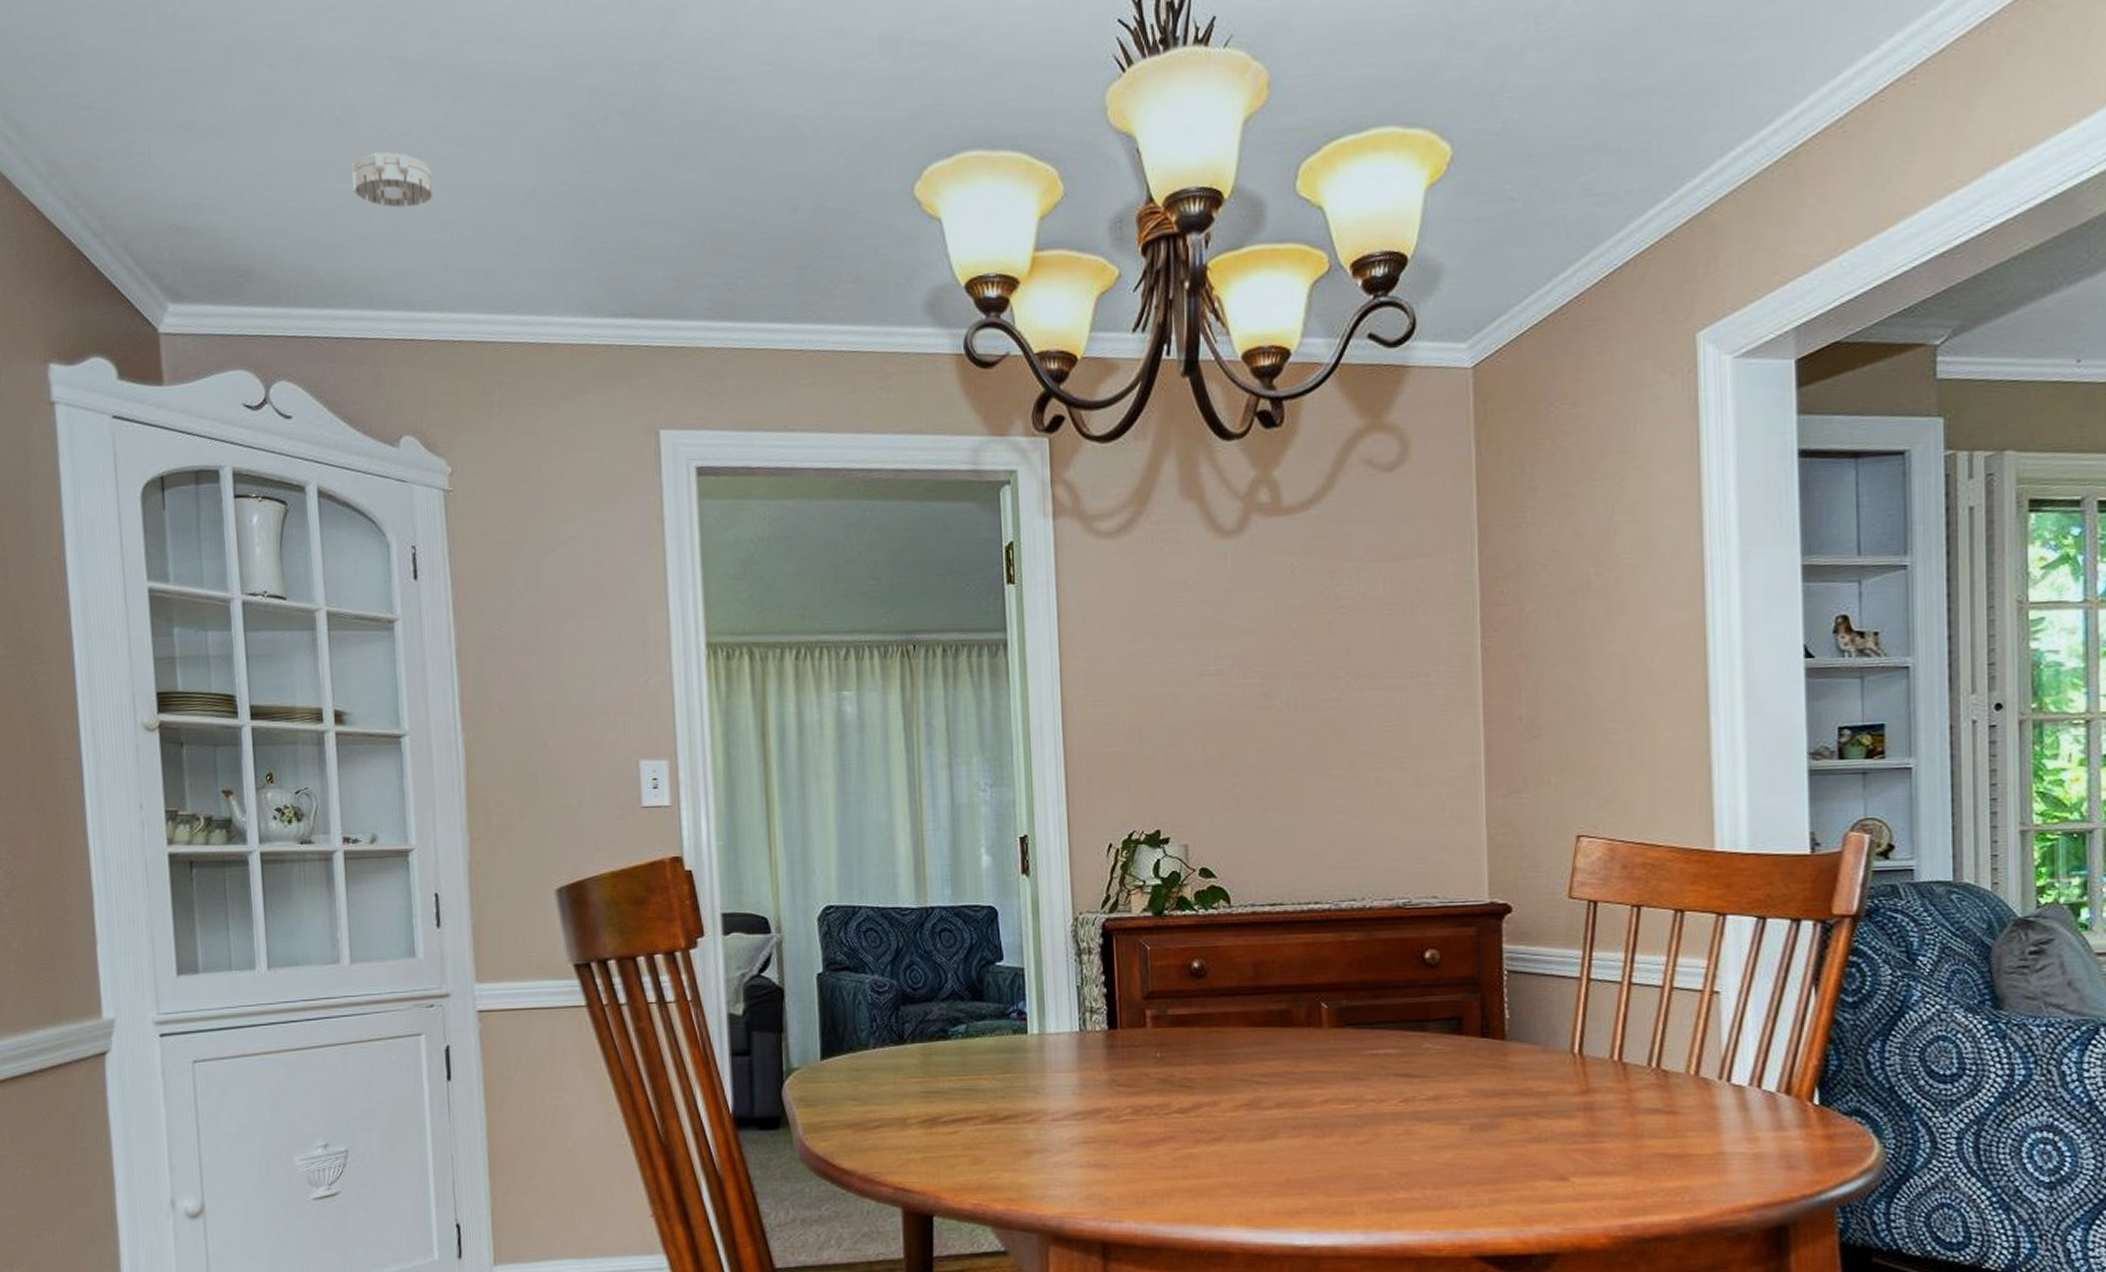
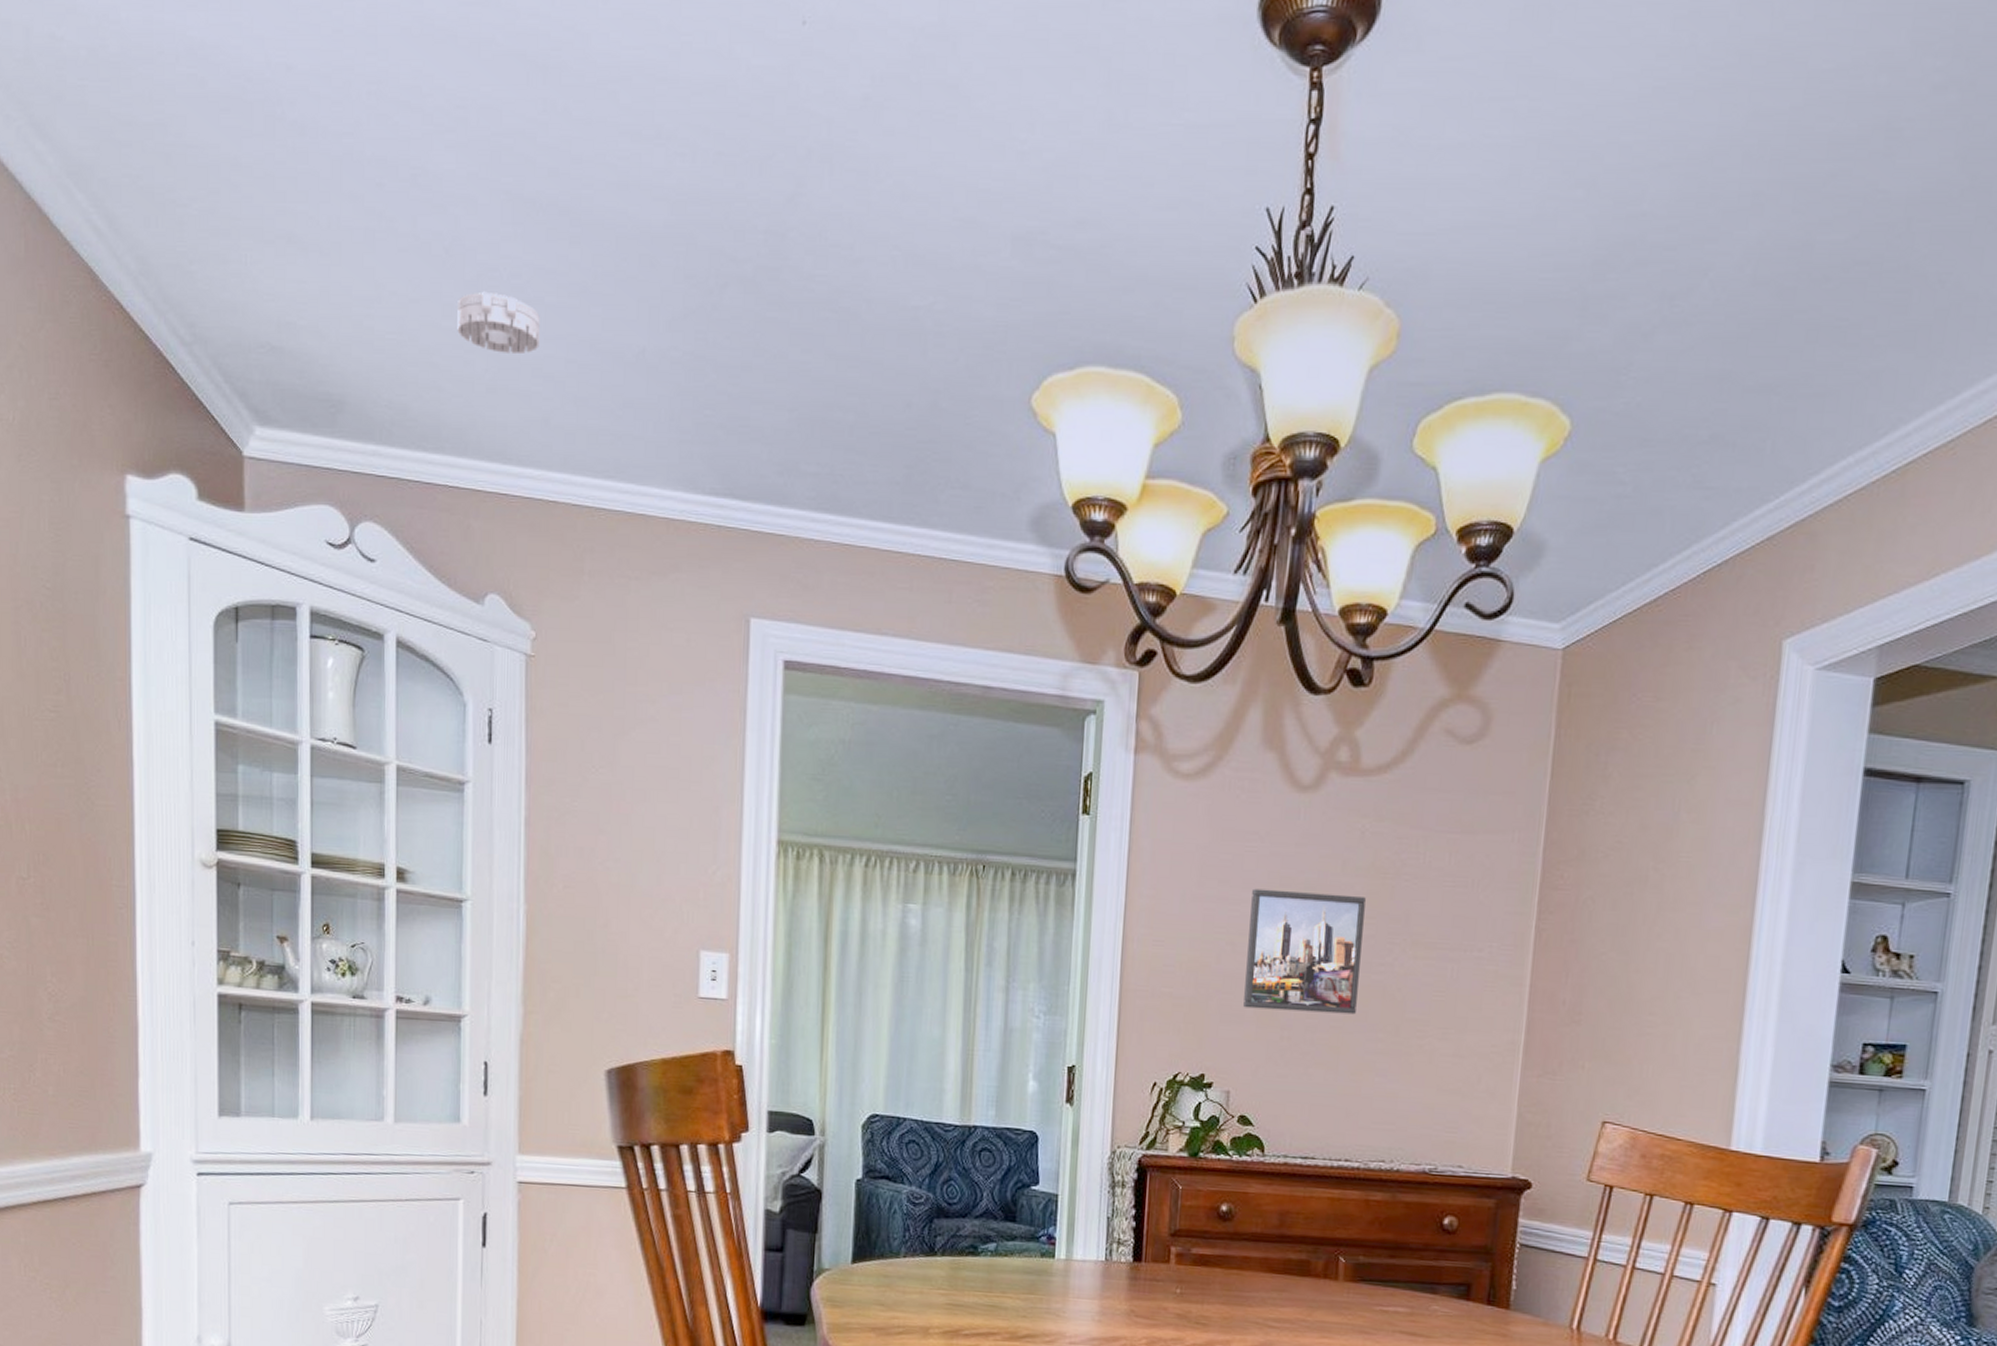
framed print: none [1187,634,1307,759] -> present [1243,888,1366,1015]

